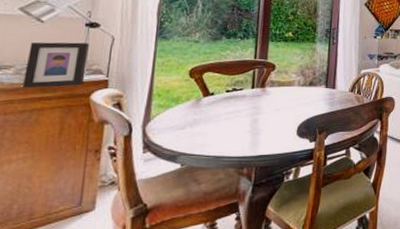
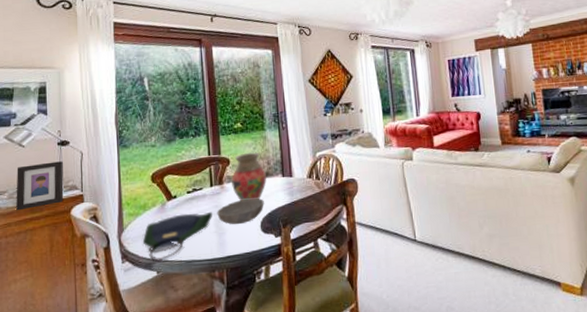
handbag: none [171,111,250,153] -> present [143,211,213,261]
bowl: none [254,104,304,127] -> present [217,198,264,225]
vase: none [273,61,310,106] -> present [230,152,267,201]

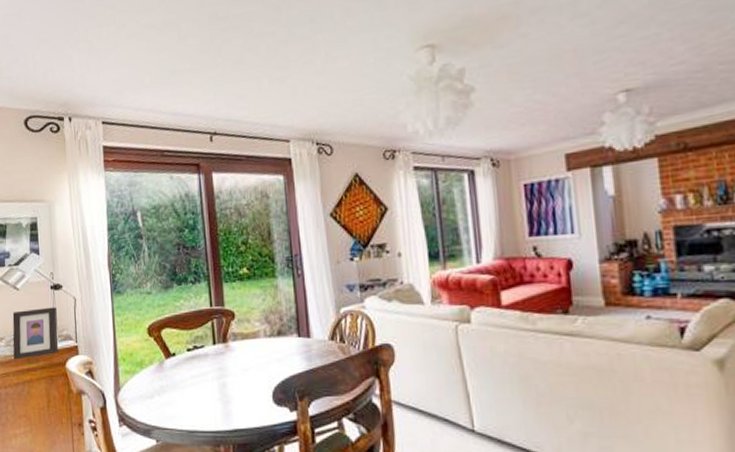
handbag: present [143,211,213,261] -> none [141,374,217,427]
bowl: present [217,198,264,225] -> none [221,361,276,393]
vase: present [230,152,267,201] -> none [236,304,279,365]

